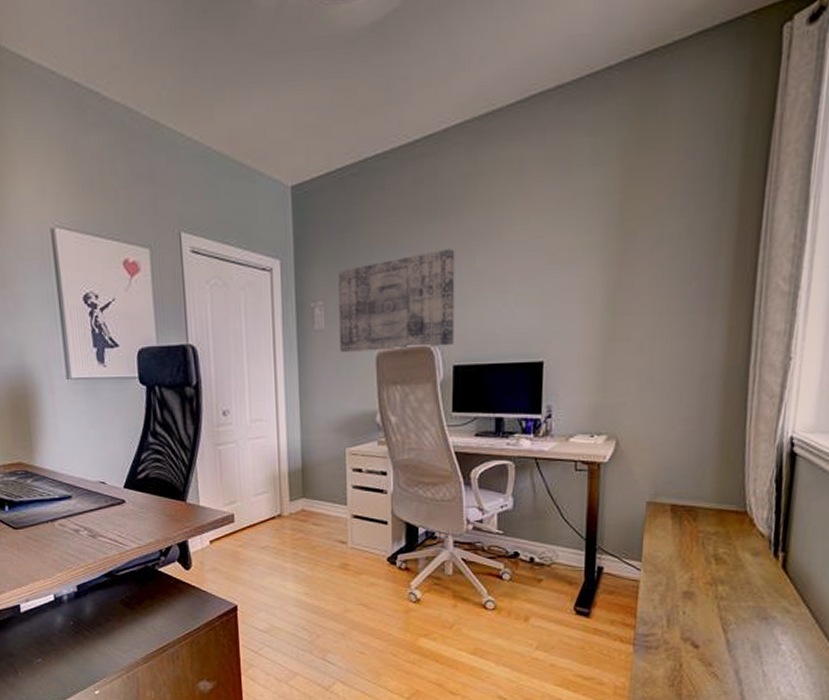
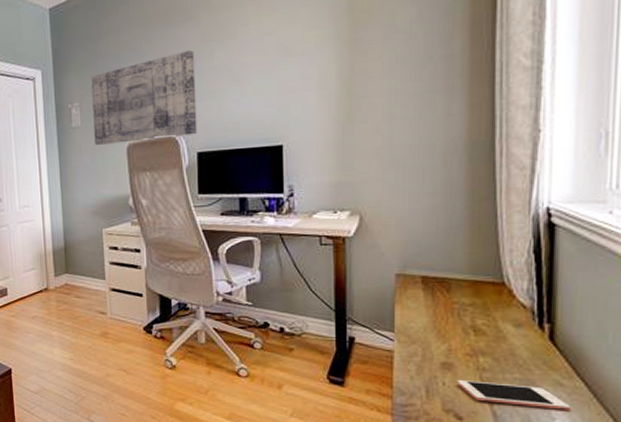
cell phone: none [697,609,796,636] -> present [457,380,572,410]

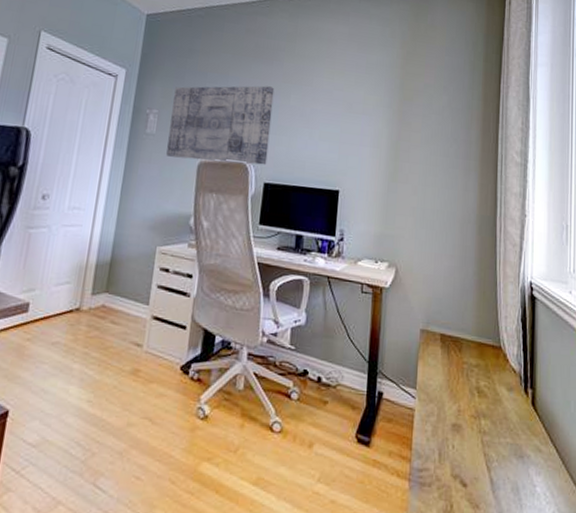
cell phone: present [457,380,572,410] -> none [464,443,547,477]

